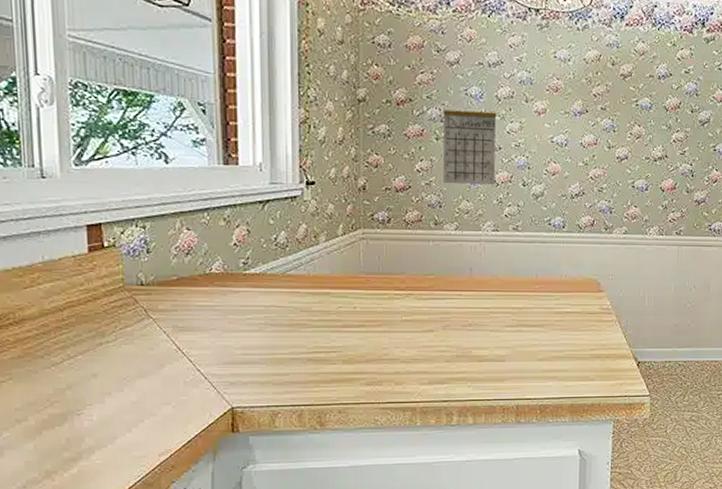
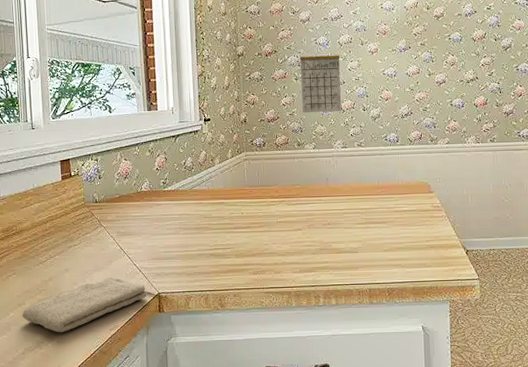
washcloth: none [23,386,214,459] -> present [22,278,146,333]

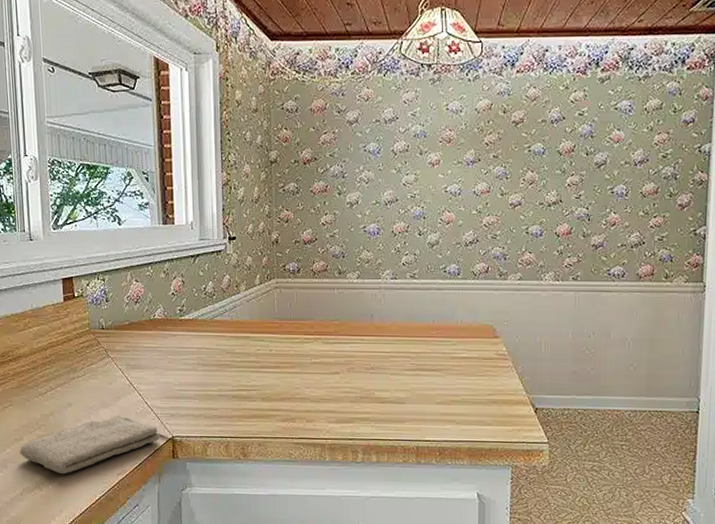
calendar: present [299,46,341,113] -> none [344,154,393,236]

